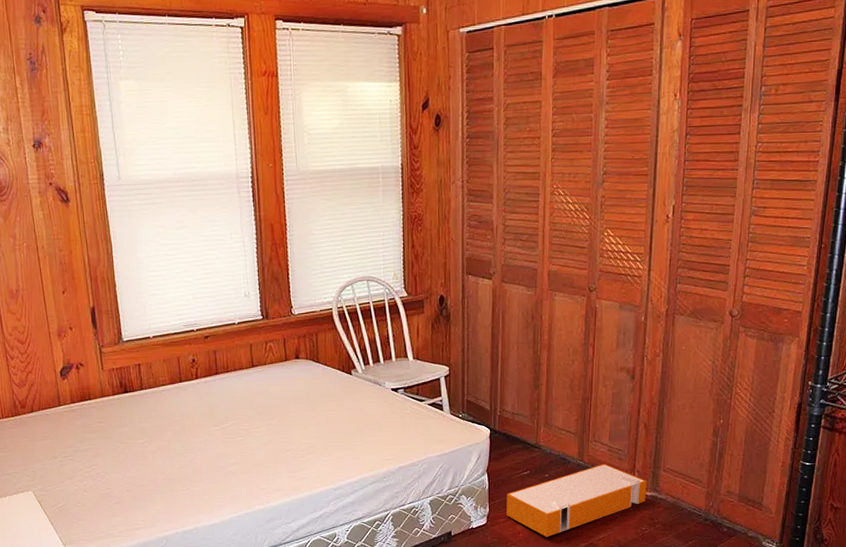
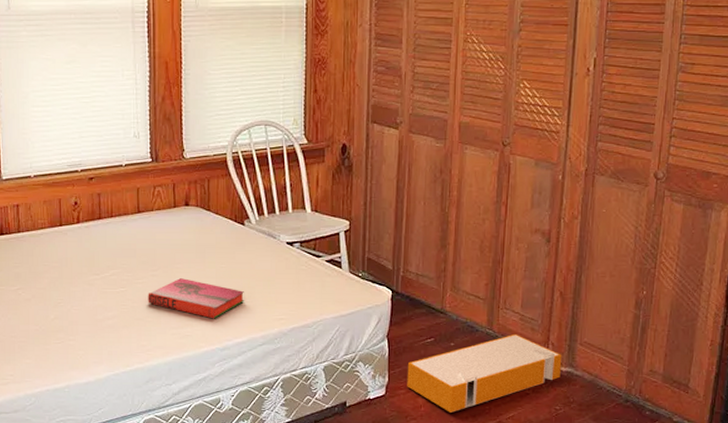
hardback book: none [265,426,354,462] -> present [148,278,244,319]

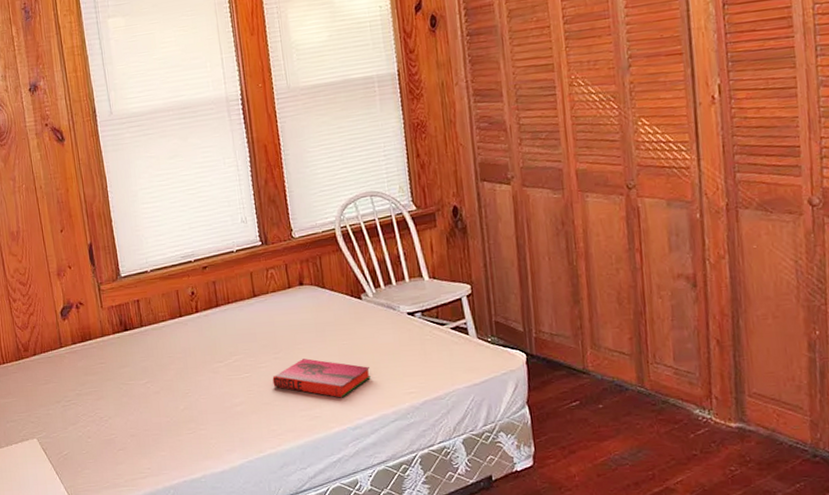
storage bin: present [407,333,562,413] -> none [553,389,731,481]

